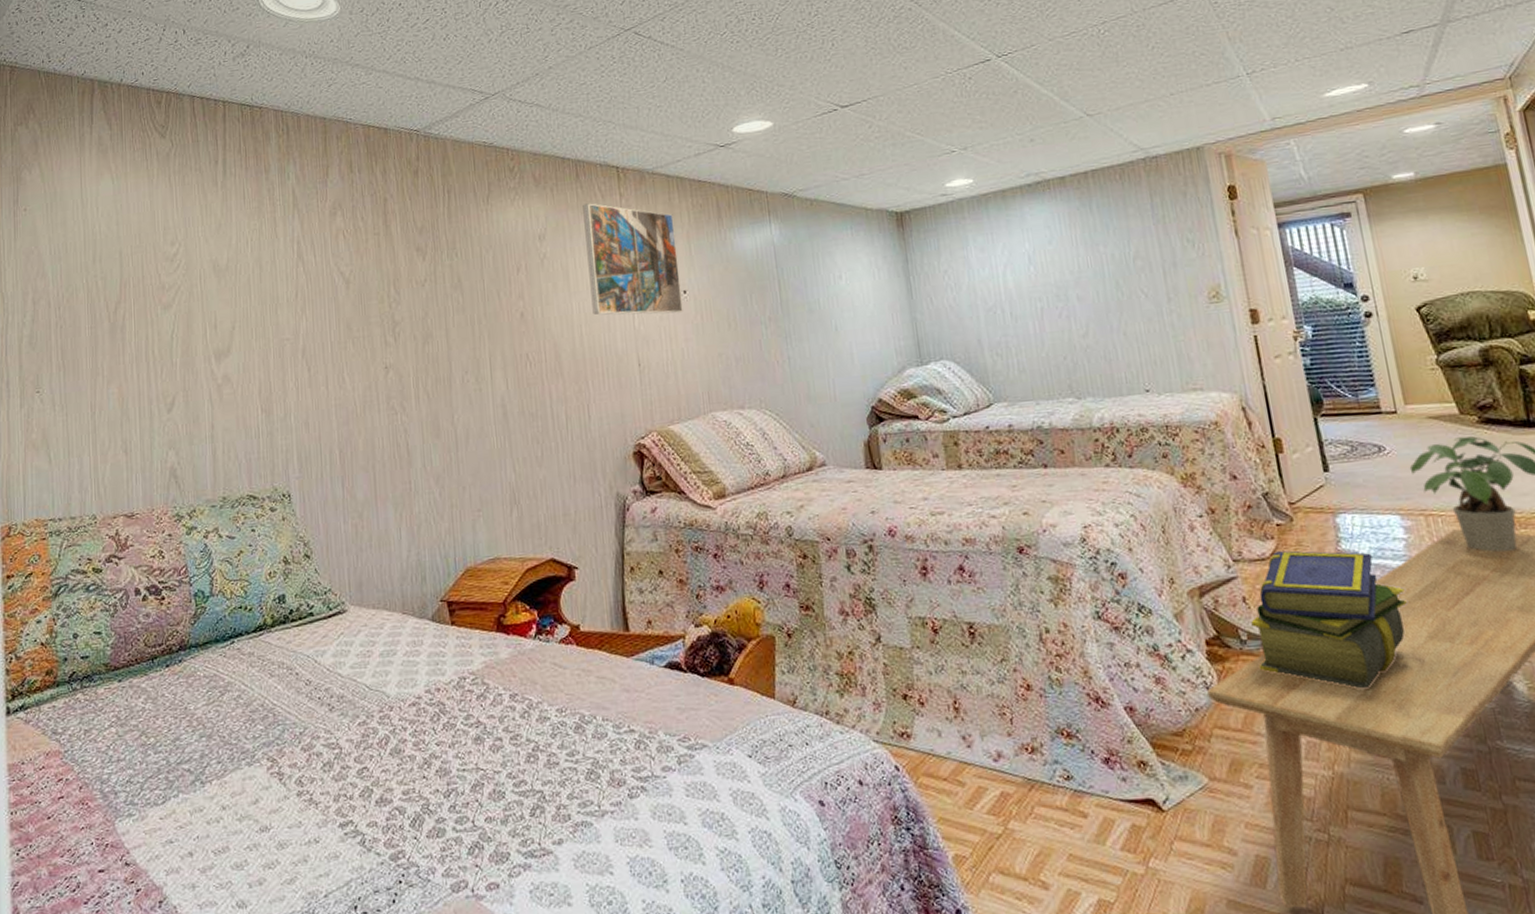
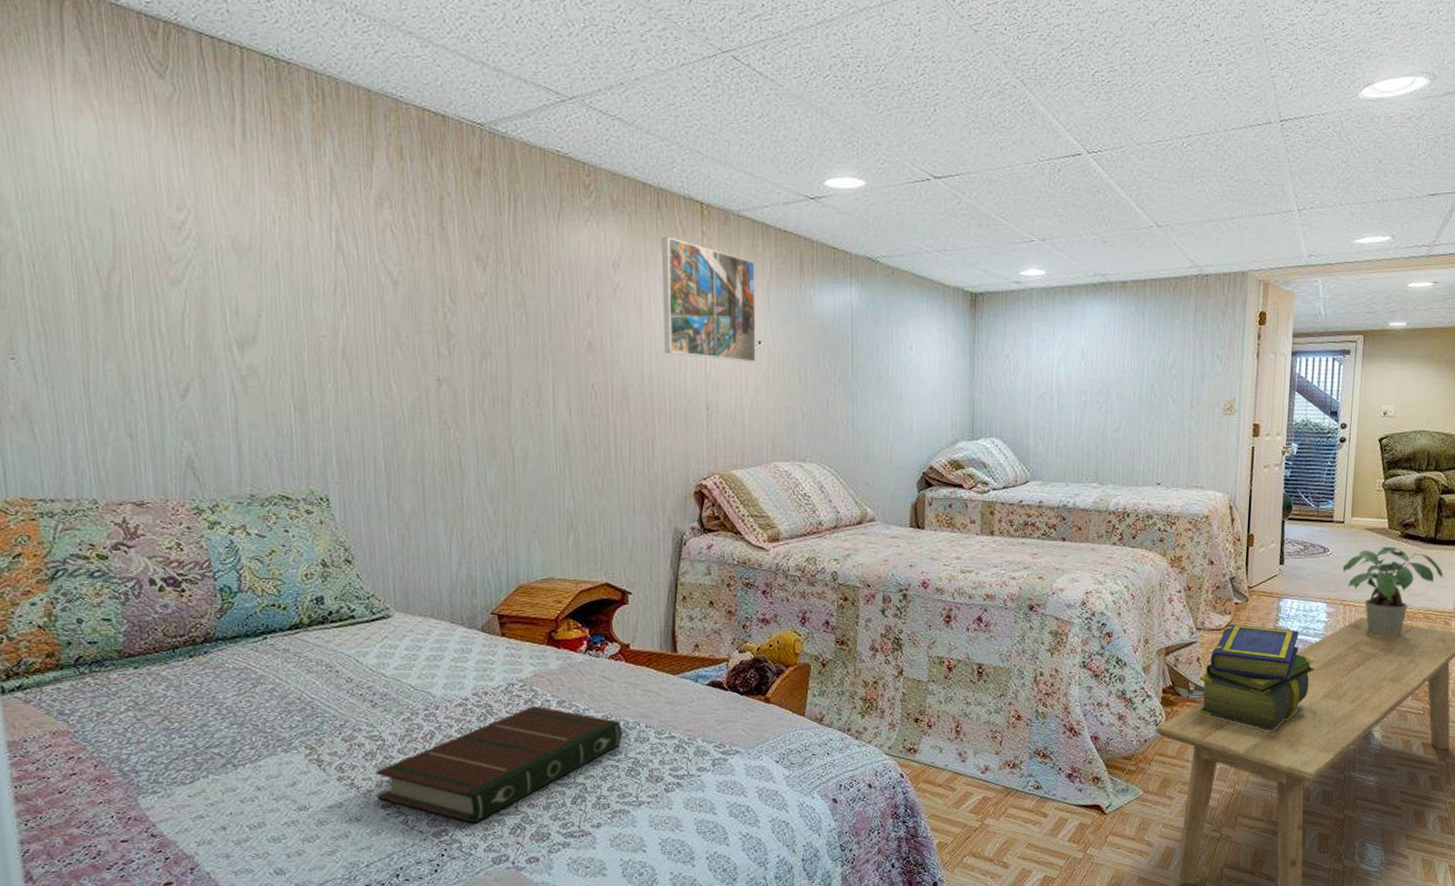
book: none [333,701,579,843] -> present [375,705,623,824]

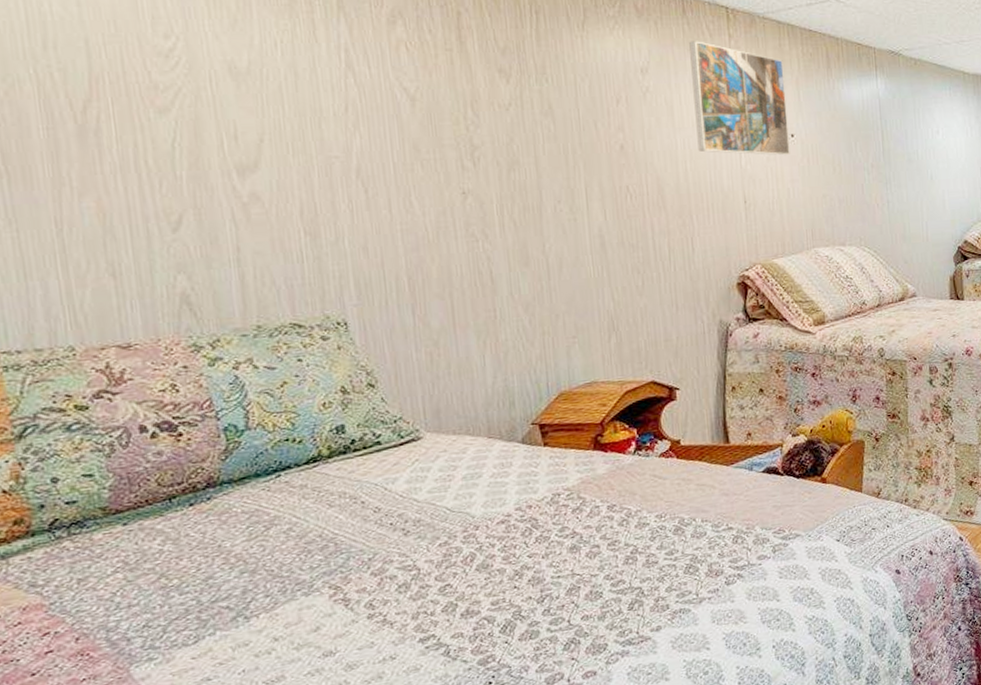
book: present [375,705,623,824] -> none [411,513,679,645]

